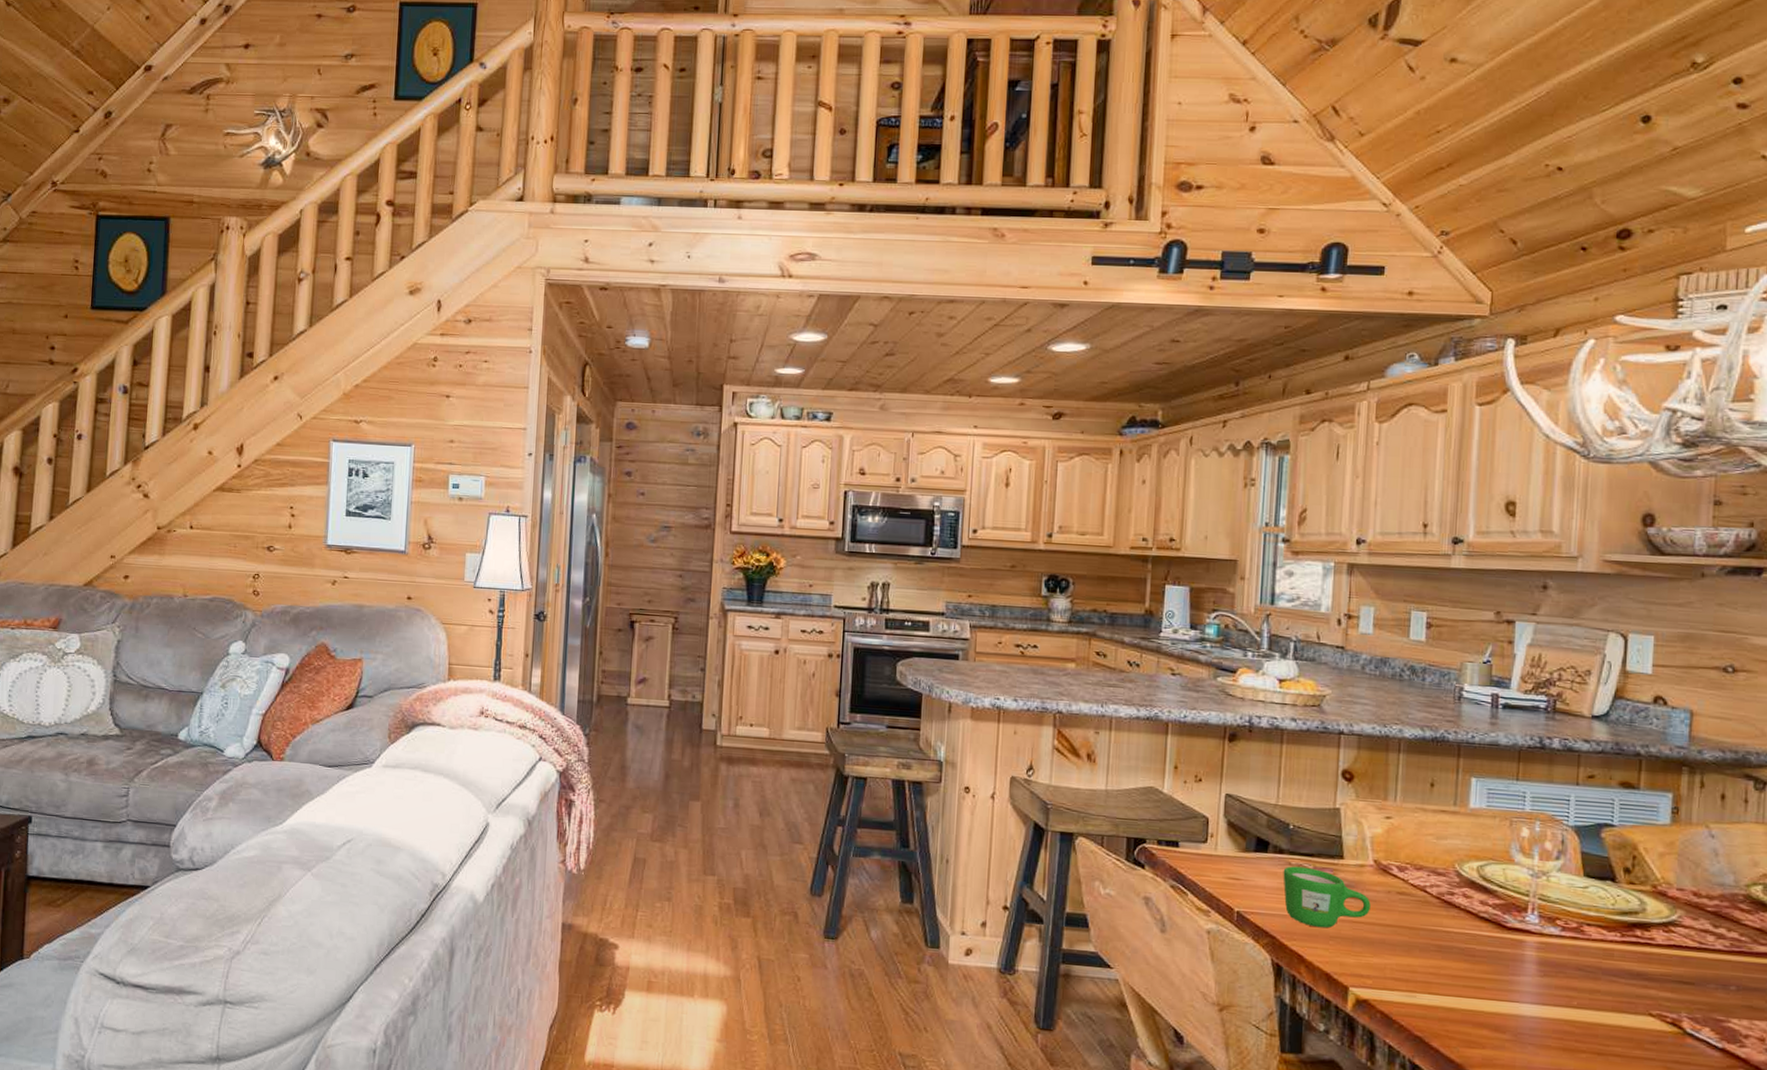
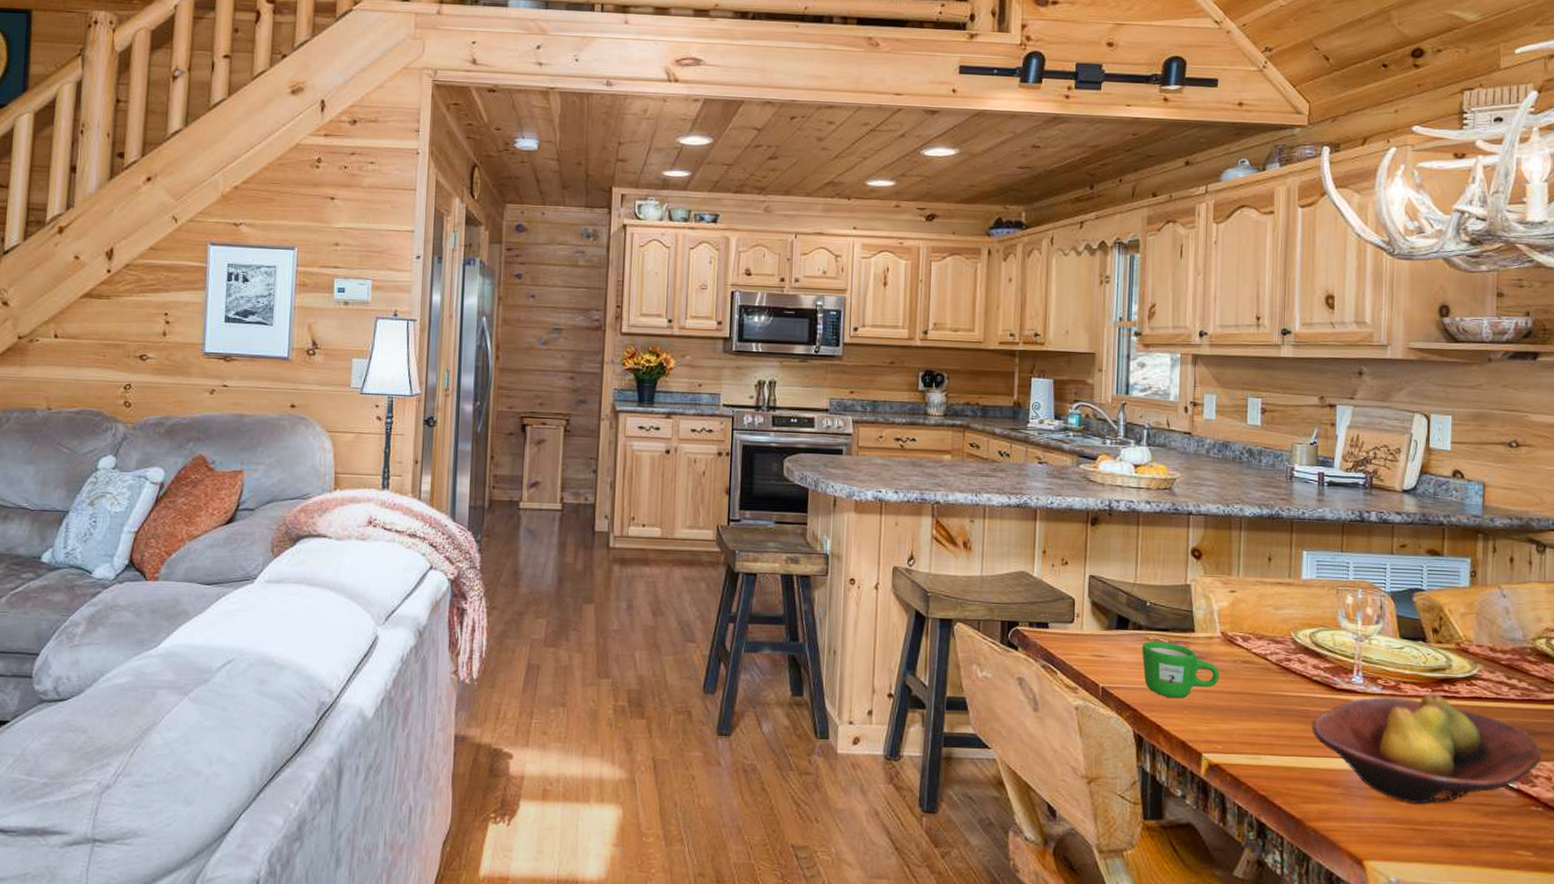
fruit bowl: none [1476,937,1753,1058] -> present [1311,693,1541,805]

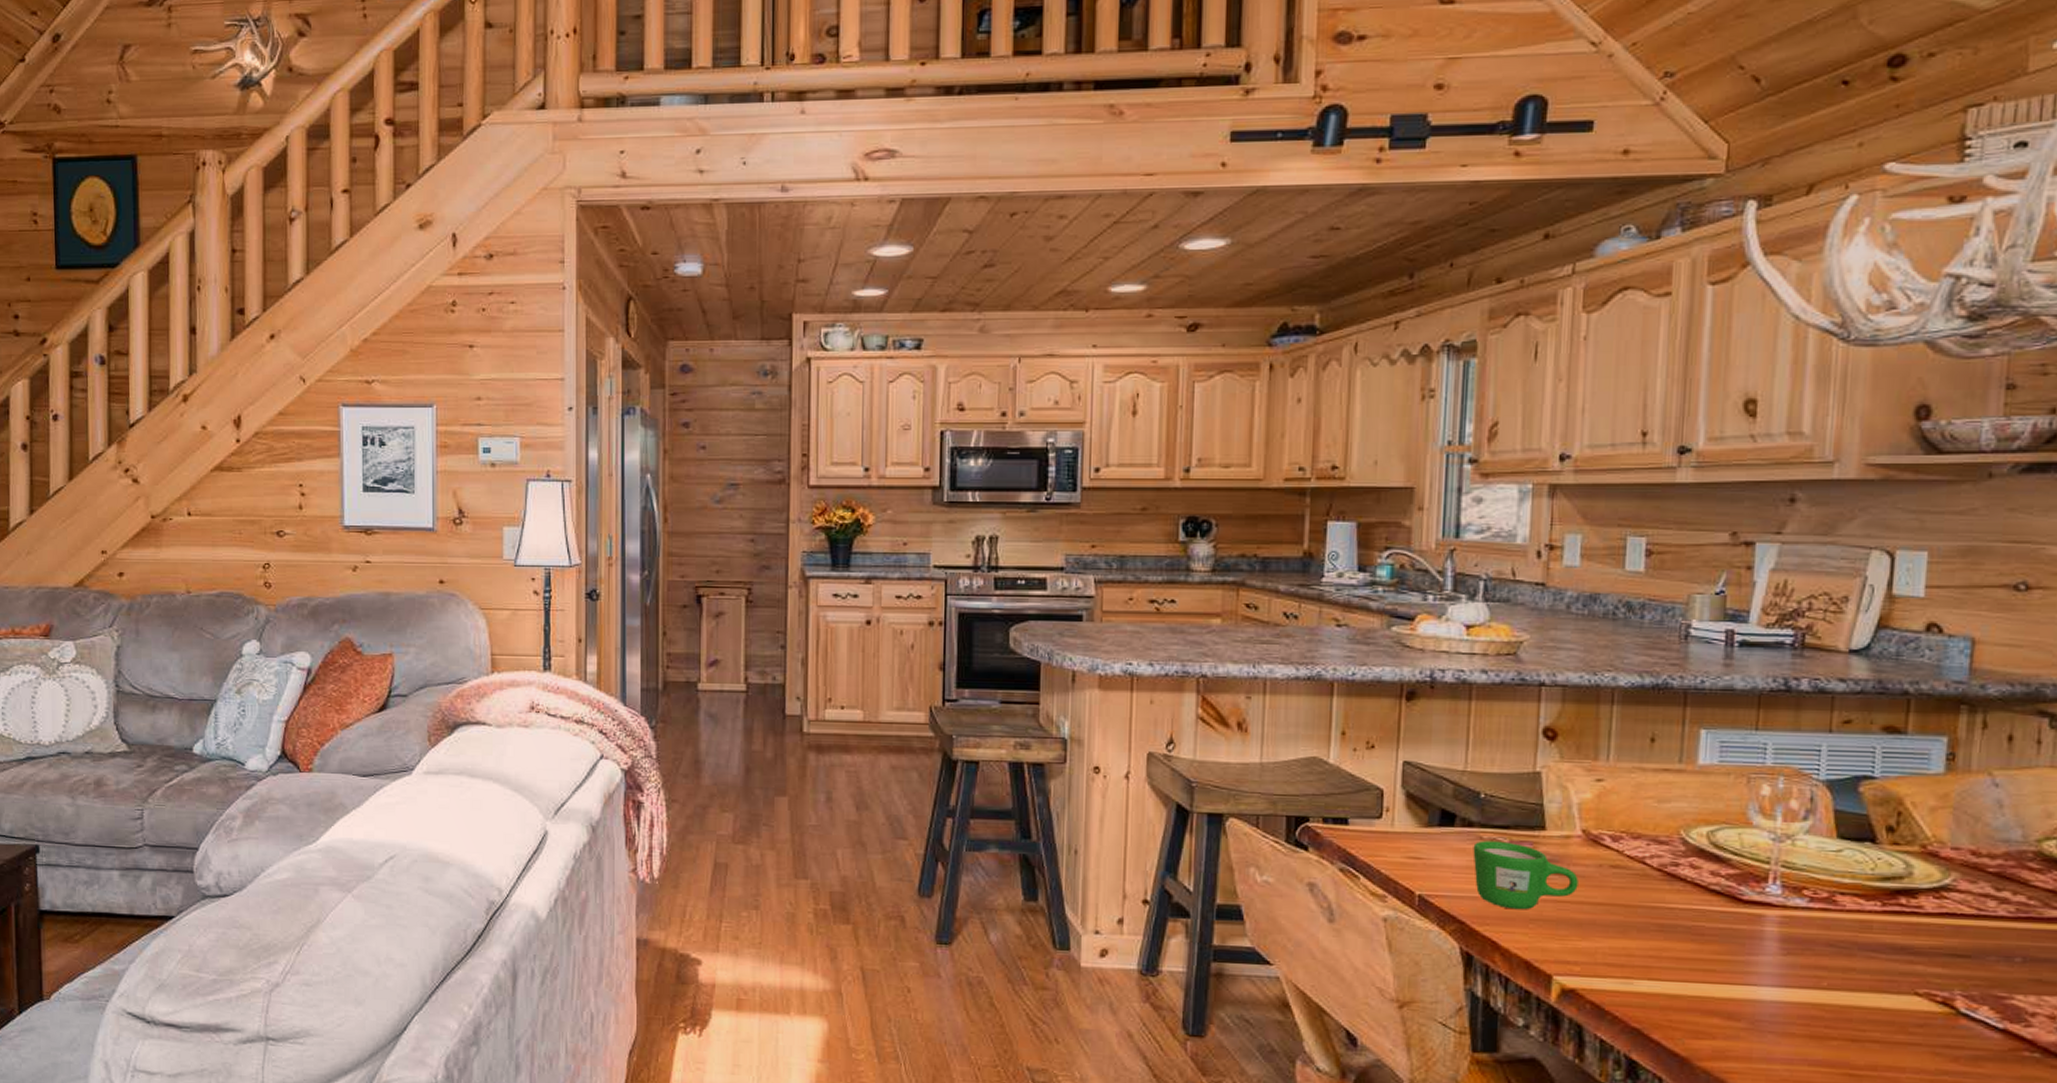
fruit bowl: present [1311,693,1541,805] -> none [1706,907,2042,1045]

